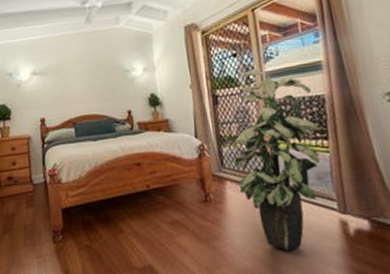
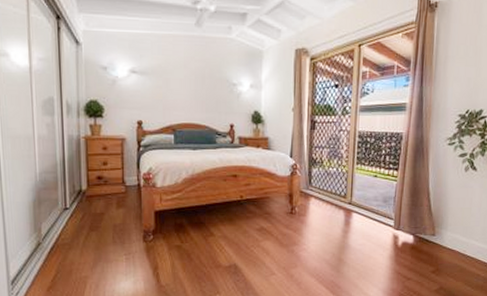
indoor plant: present [223,70,320,251] -> none [315,102,393,256]

